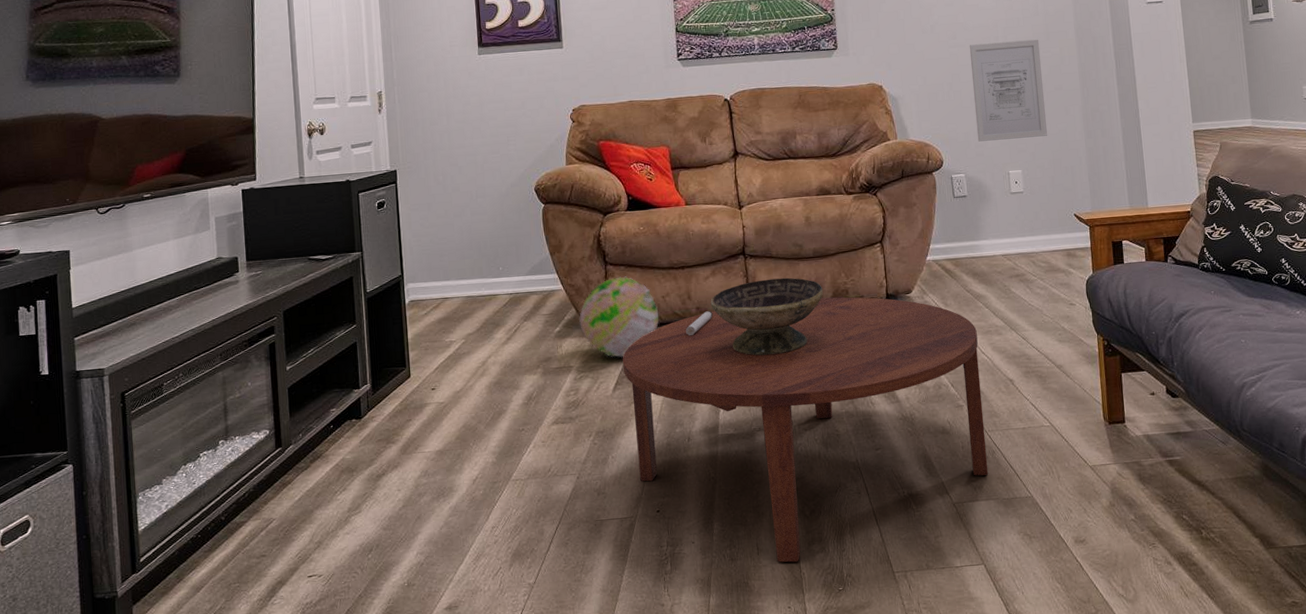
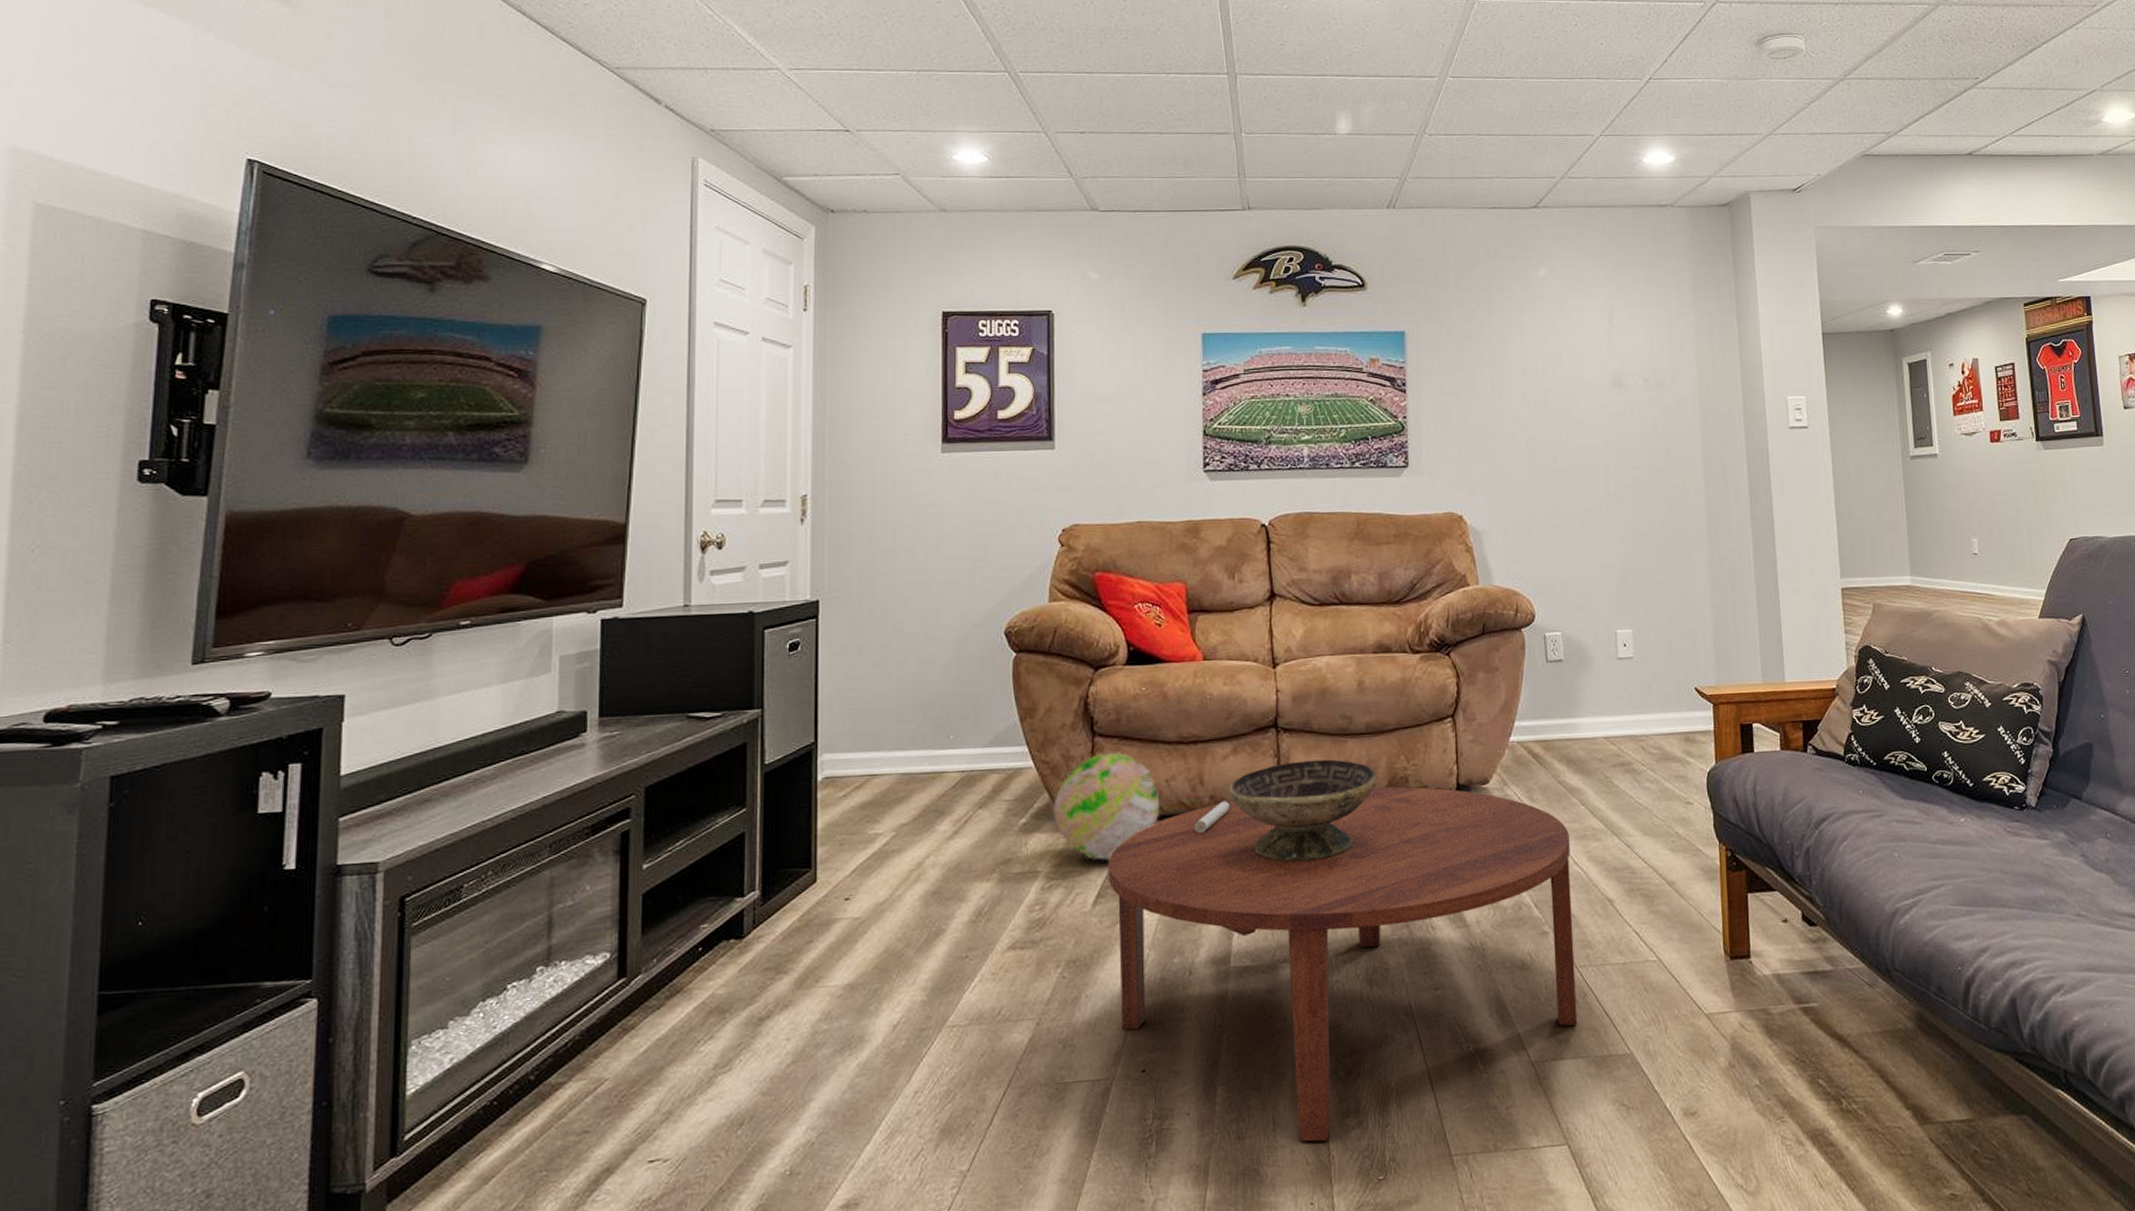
wall art: present [969,39,1048,142] -> none [1572,466,1666,592]

